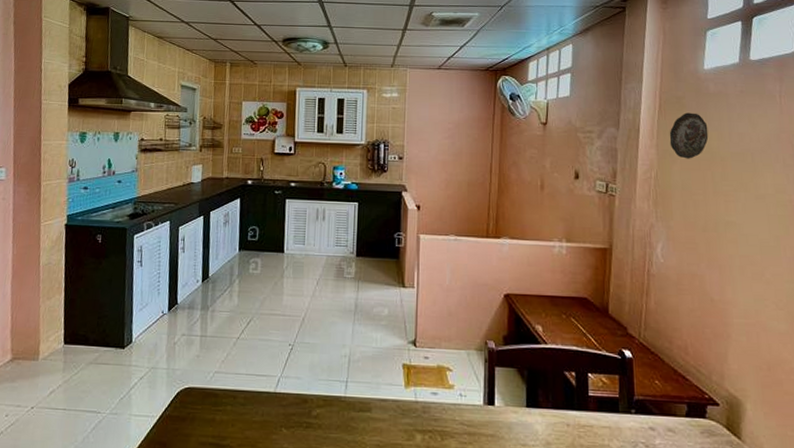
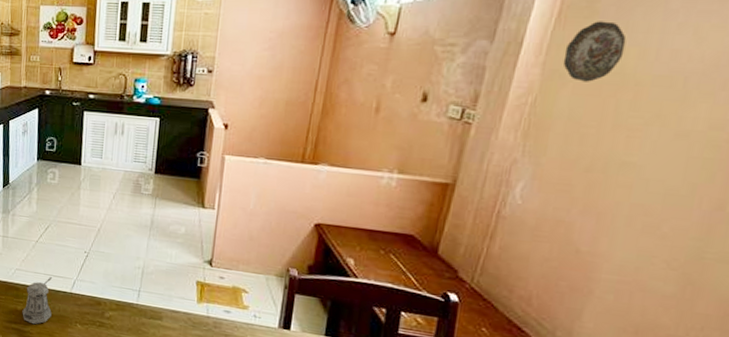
pepper shaker: none [221,377,254,436] -> present [22,277,52,325]

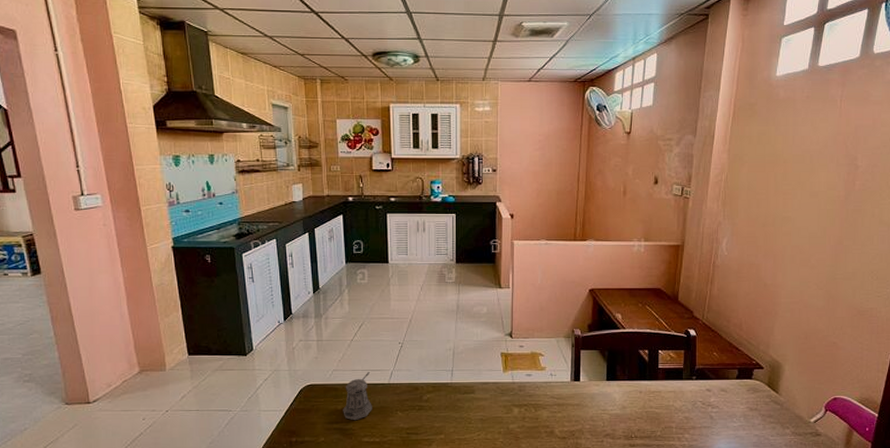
decorative plate: present [562,21,627,82] -> none [740,118,775,162]

